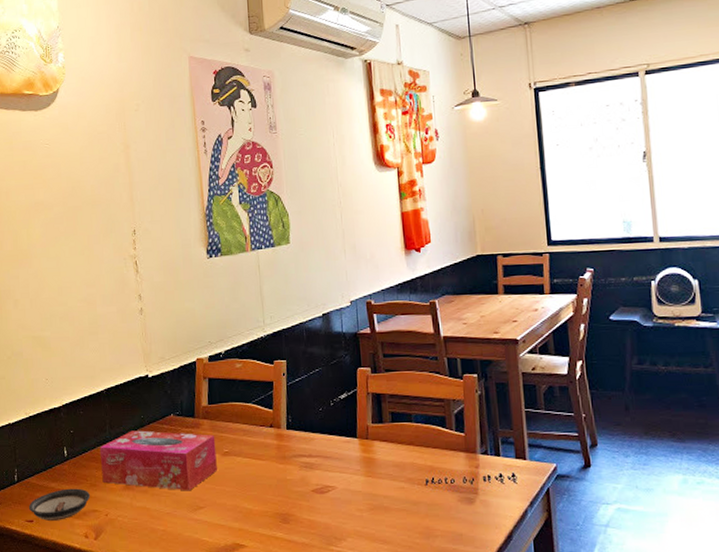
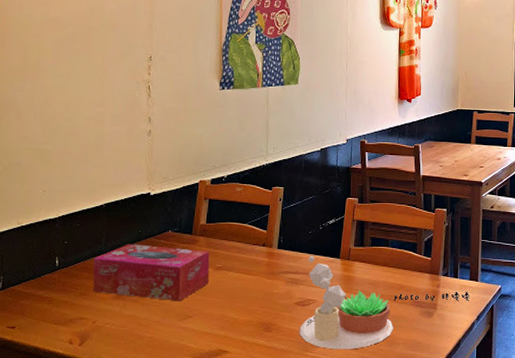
saucer: present [29,488,90,521] -> none [12,297,78,327]
succulent plant: none [320,435,428,543] -> present [299,255,394,350]

